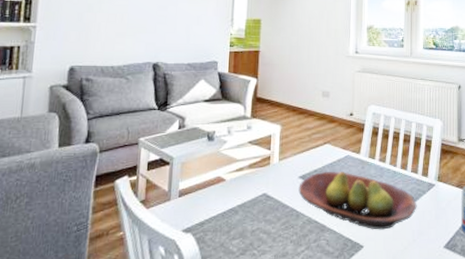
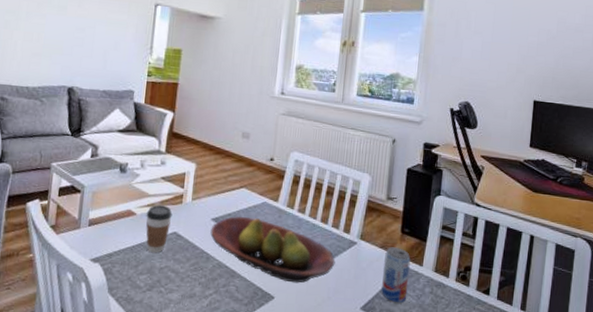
coffee cup: none [235,169,261,217] -> present [146,205,173,253]

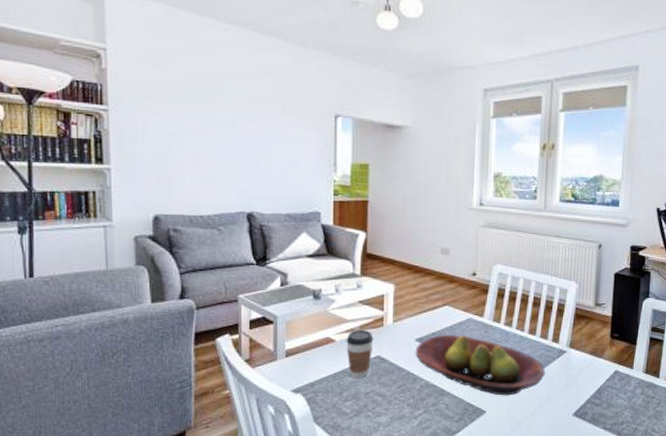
beverage can: present [380,247,411,303] -> none [592,353,621,407]

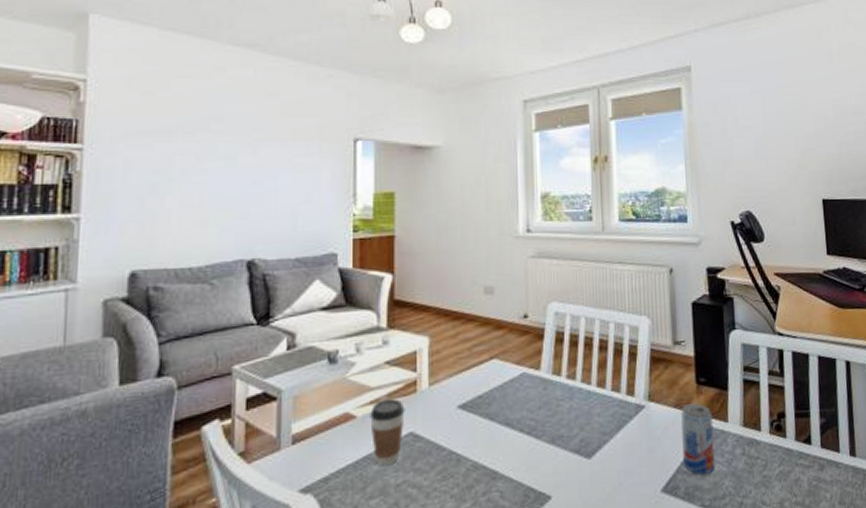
fruit bowl: present [415,335,546,396] -> none [458,395,622,473]
beverage can: none [592,353,621,407] -> present [681,403,715,475]

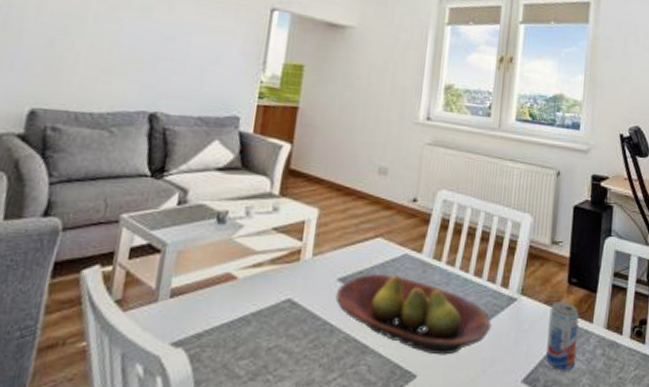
coffee cup: present [370,399,405,467] -> none [249,264,287,329]
fruit bowl: none [458,395,622,473] -> present [335,274,492,355]

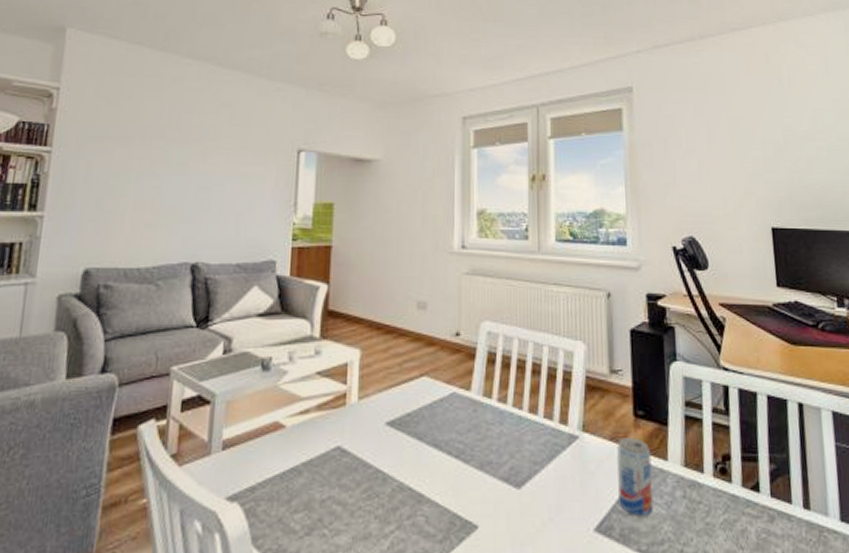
fruit bowl: present [335,274,492,355] -> none [385,416,554,503]

